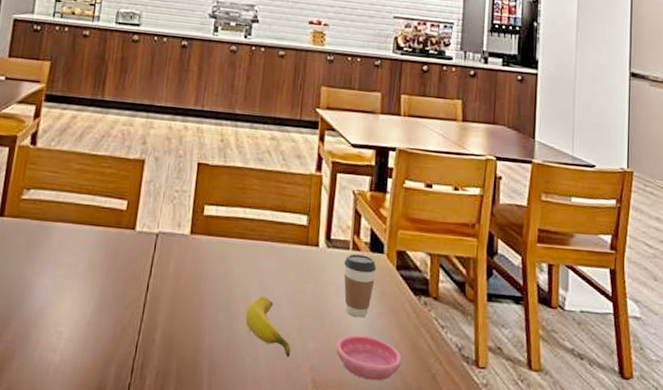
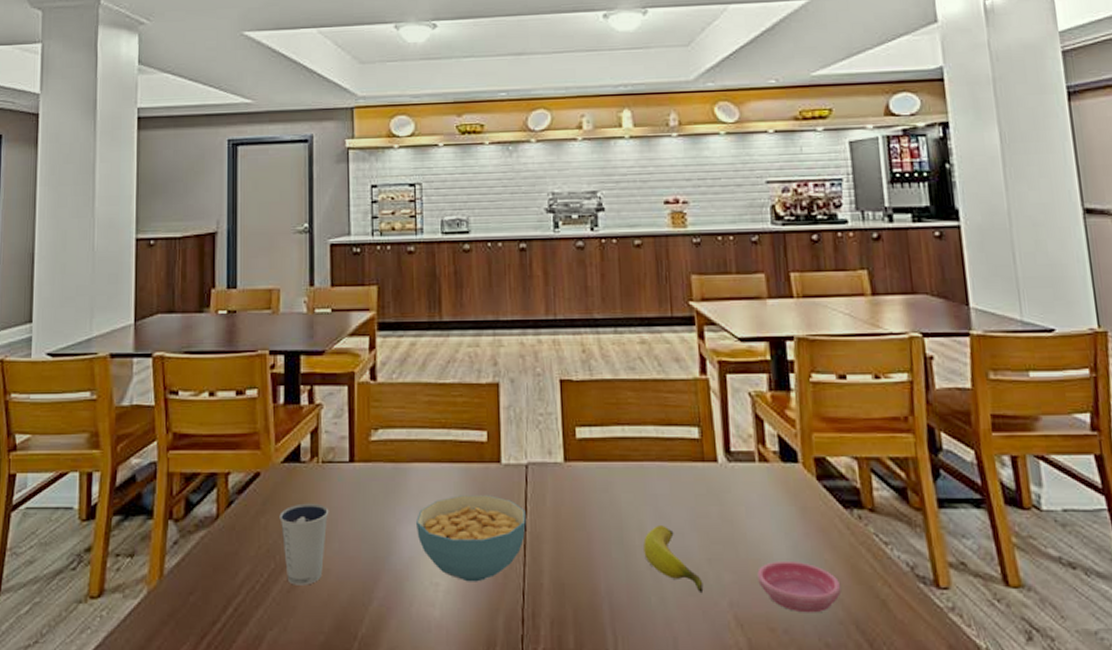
cereal bowl: none [50,255,150,333] -> present [416,495,526,582]
coffee cup: present [343,254,377,318] -> none [750,466,793,541]

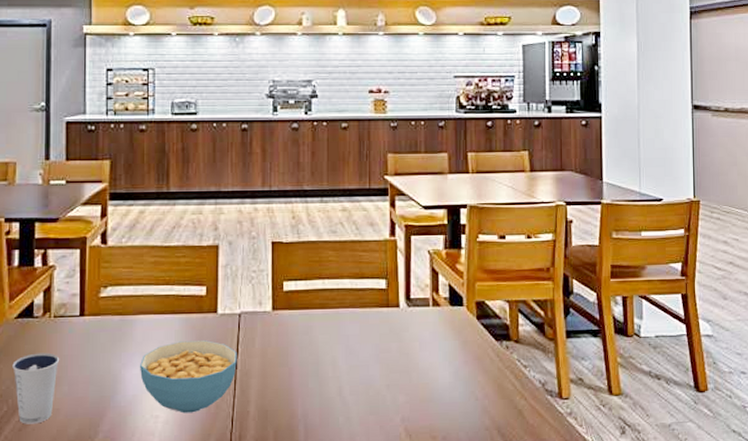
banana: present [643,526,704,592] -> none [335,360,382,412]
saucer: present [757,560,842,613] -> none [425,383,489,423]

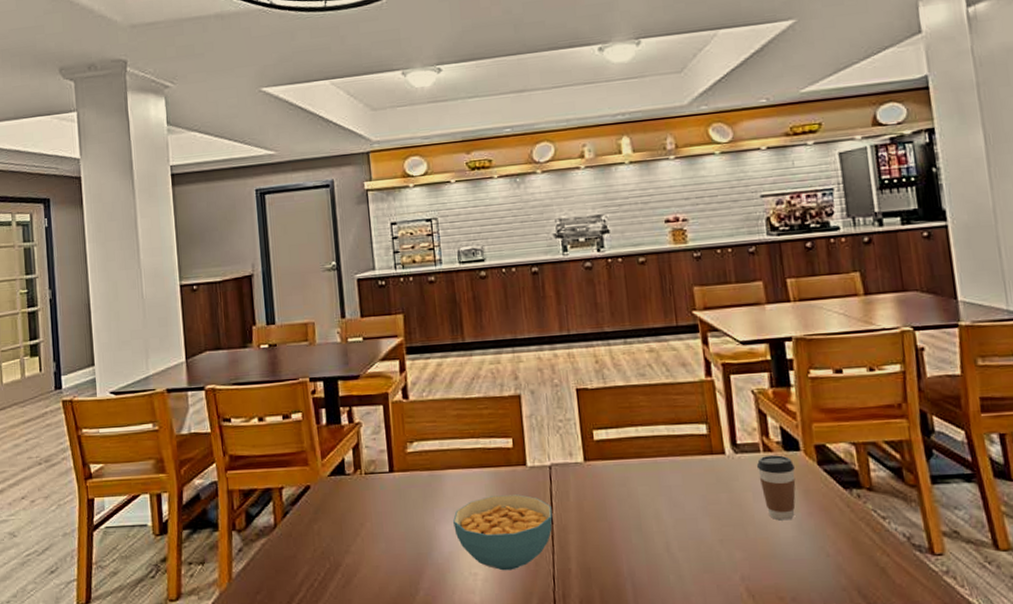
dixie cup: present [12,352,60,424] -> none [330,509,375,581]
coffee cup: none [425,309,458,368] -> present [756,455,796,521]

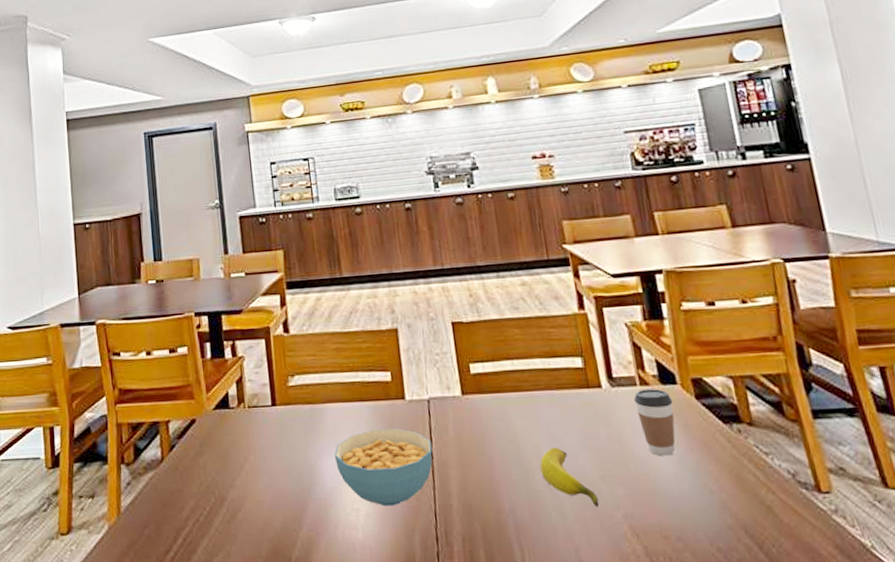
banana: none [660,513,717,569] -> present [540,448,599,506]

